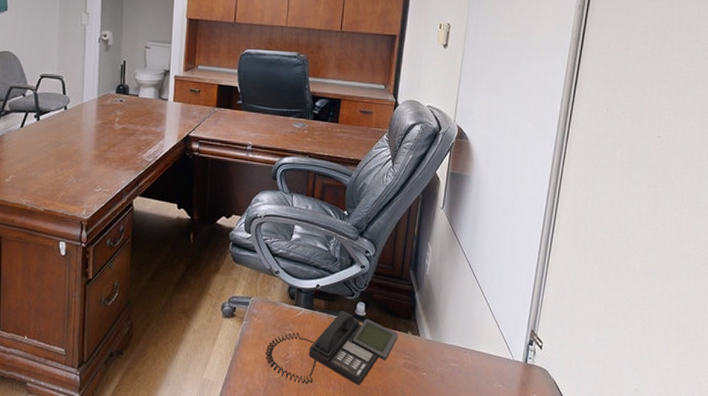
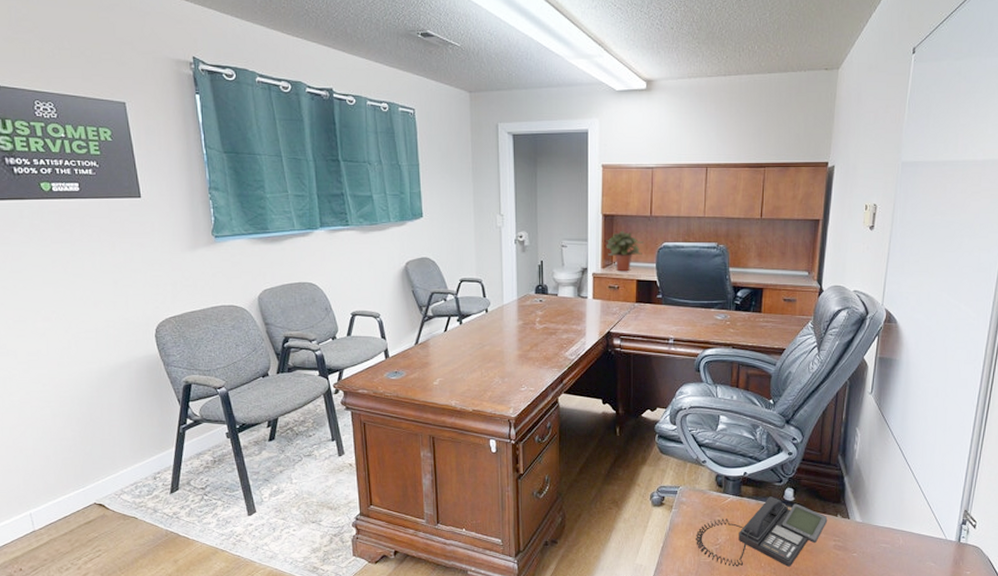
potted plant: none [189,36,227,76] -> present [606,231,644,272]

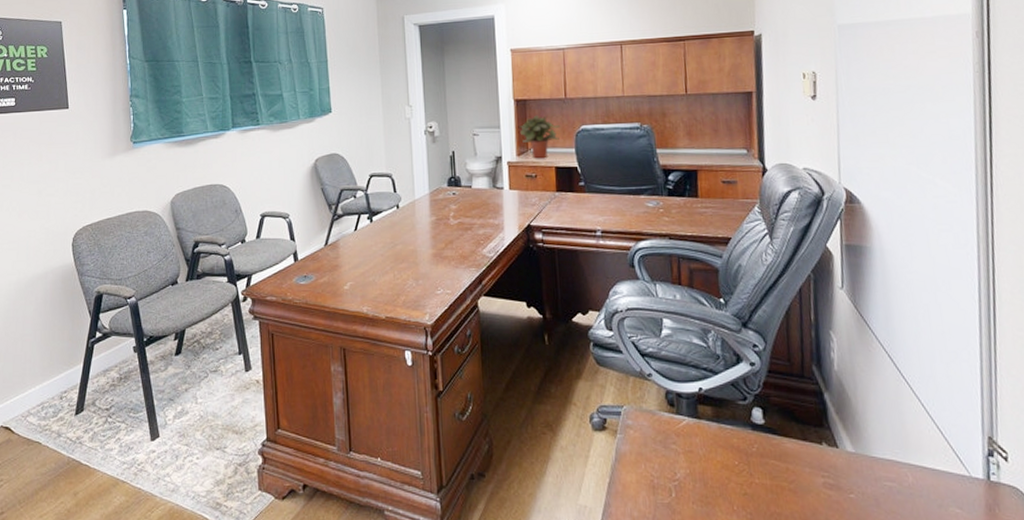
telephone: present [696,496,828,567] -> none [648,418,811,511]

